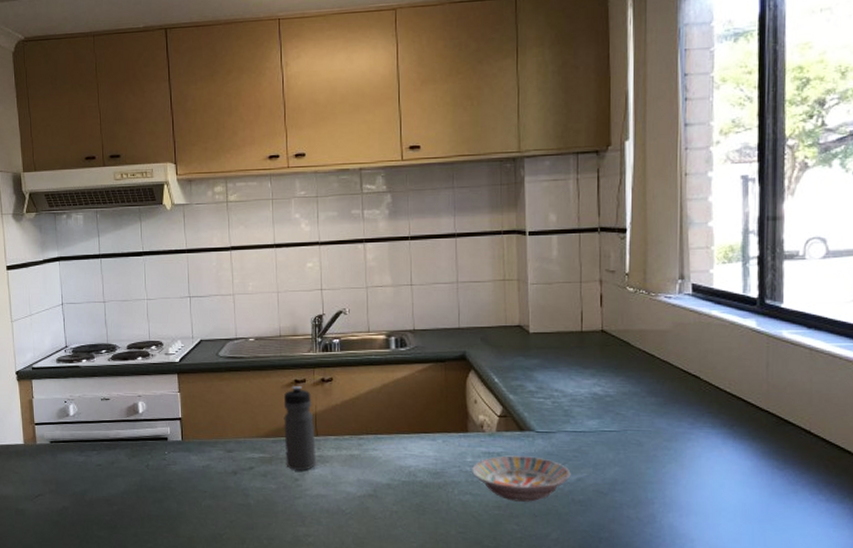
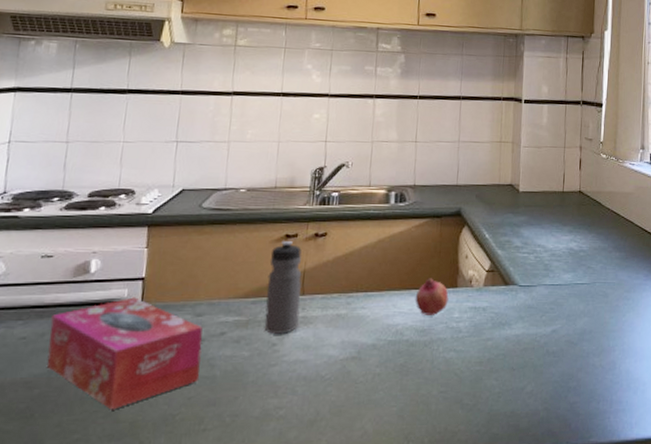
tissue box: none [116,434,237,527] -> present [46,297,203,410]
fruit: none [425,422,460,459] -> present [415,278,449,315]
bowl: present [472,455,571,502] -> none [458,310,547,356]

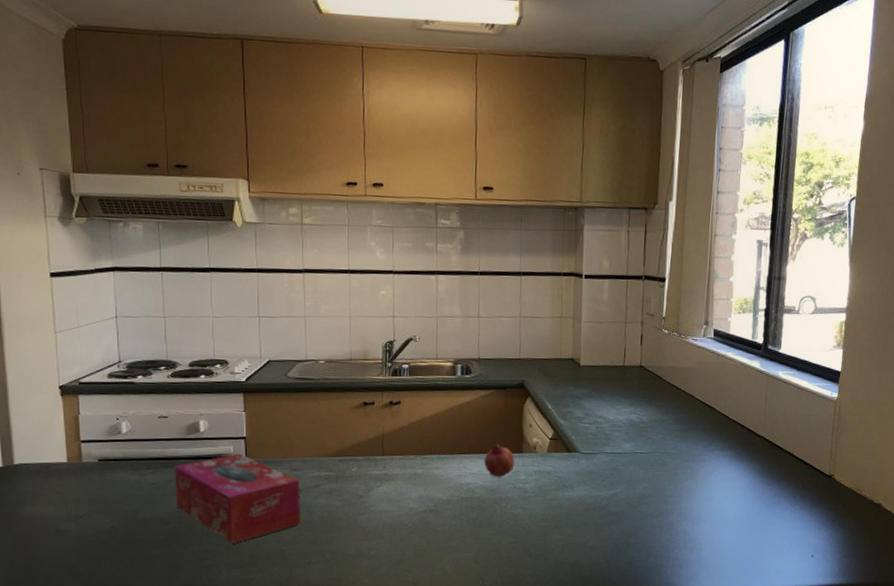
water bottle: present [264,241,303,334] -> none [351,408,382,488]

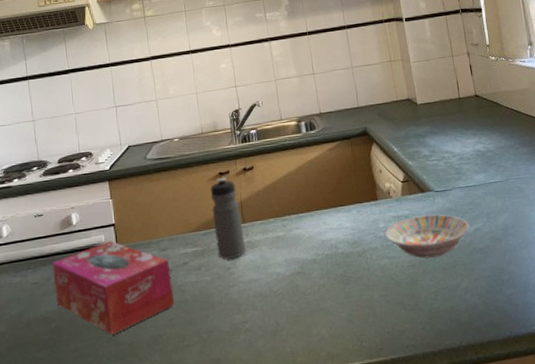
water bottle: none [351,408,382,488] -> present [210,178,246,259]
fruit: present [484,444,515,477] -> none [341,194,372,229]
bowl: none [524,474,608,514] -> present [385,214,469,259]

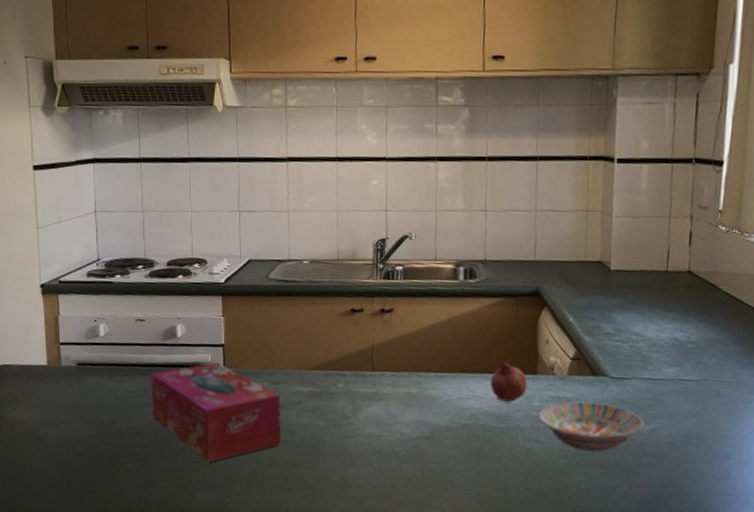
water bottle: present [210,178,246,259] -> none [336,315,371,408]
fruit: none [341,194,372,229] -> present [490,362,528,402]

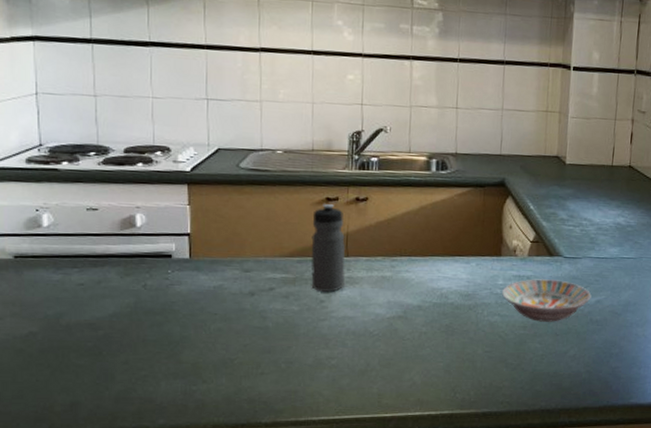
tissue box: present [151,362,282,462] -> none [105,251,253,352]
water bottle: none [336,315,371,408] -> present [310,204,346,292]
fruit: present [490,362,528,402] -> none [459,246,493,281]

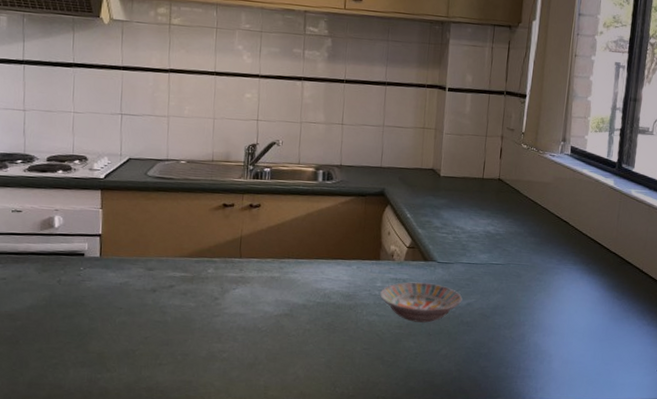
water bottle: present [310,204,346,292] -> none [207,209,239,290]

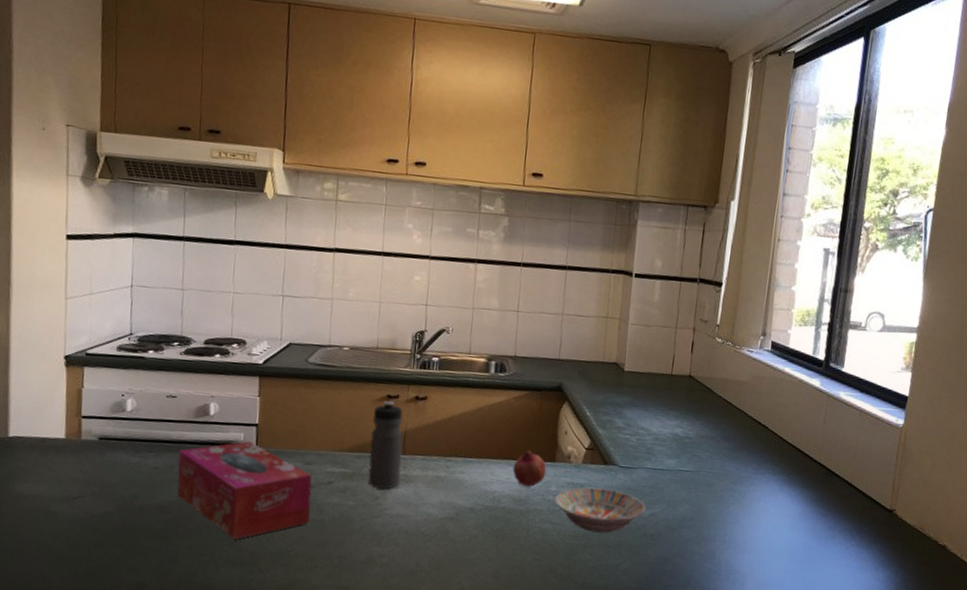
tissue box: none [25,250,154,343] -> present [177,441,312,540]
water bottle: none [207,209,239,290] -> present [368,401,404,489]
fruit: none [341,250,372,283] -> present [512,450,547,487]

